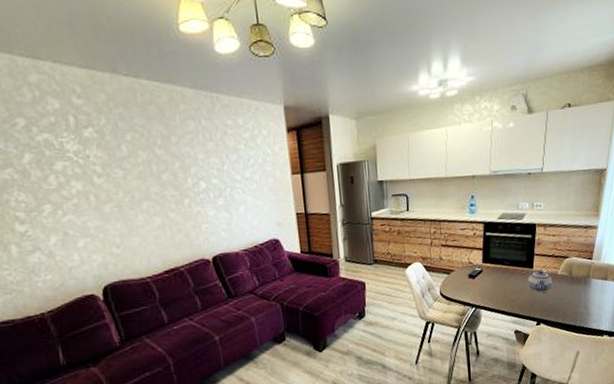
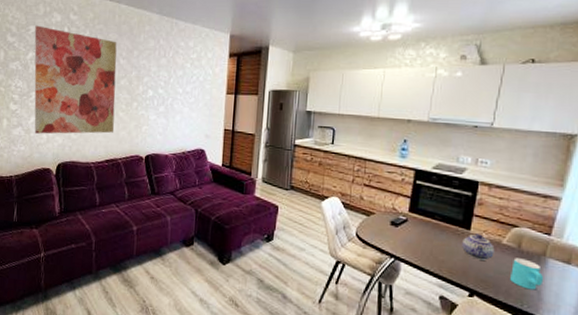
wall art: none [23,116,167,256] -> present [34,25,117,134]
cup: none [566,283,590,308] -> present [510,258,544,290]

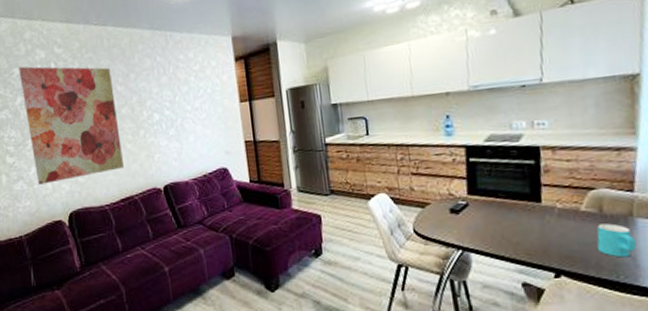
teapot: present [462,234,495,261] -> none [535,205,574,234]

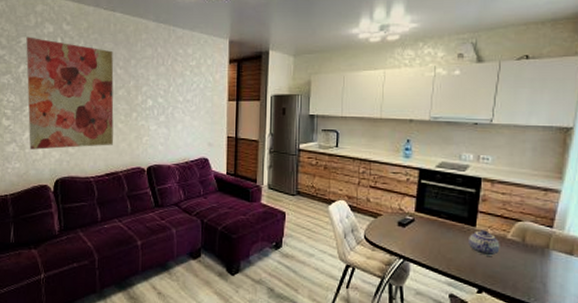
teapot: none [535,205,574,234] -> present [469,230,500,256]
cup: present [597,223,637,258] -> none [517,252,549,283]

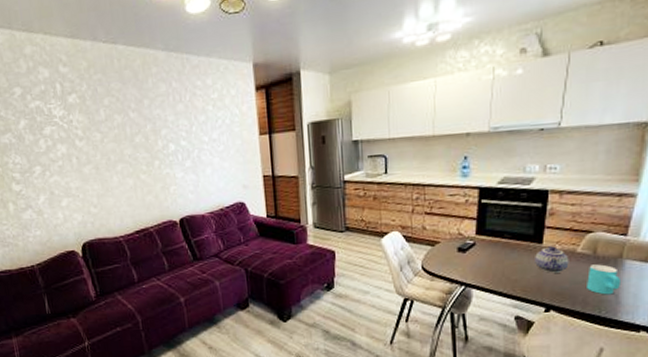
wall art: present [26,37,114,150] -> none [20,85,138,214]
cup: none [517,252,549,283] -> present [587,264,622,295]

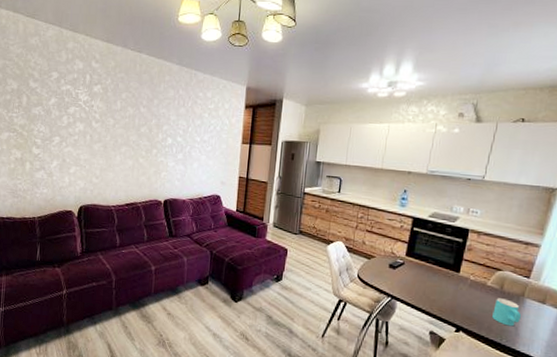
teapot: present [535,246,569,273] -> none [452,276,480,300]

